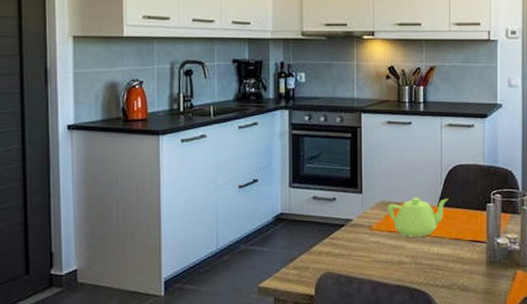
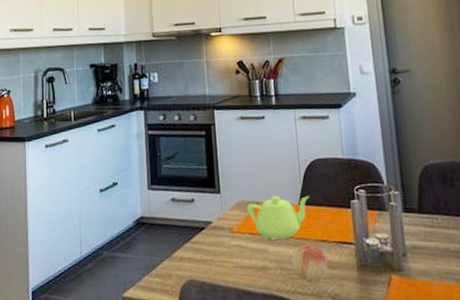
fruit: none [425,242,459,276] -> present [290,244,328,282]

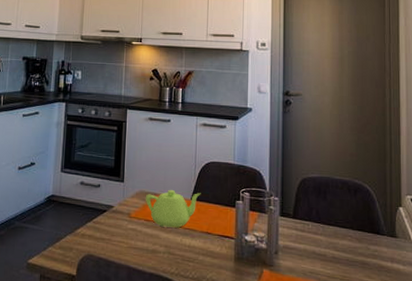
fruit: present [290,244,328,282] -> none [177,234,209,268]

